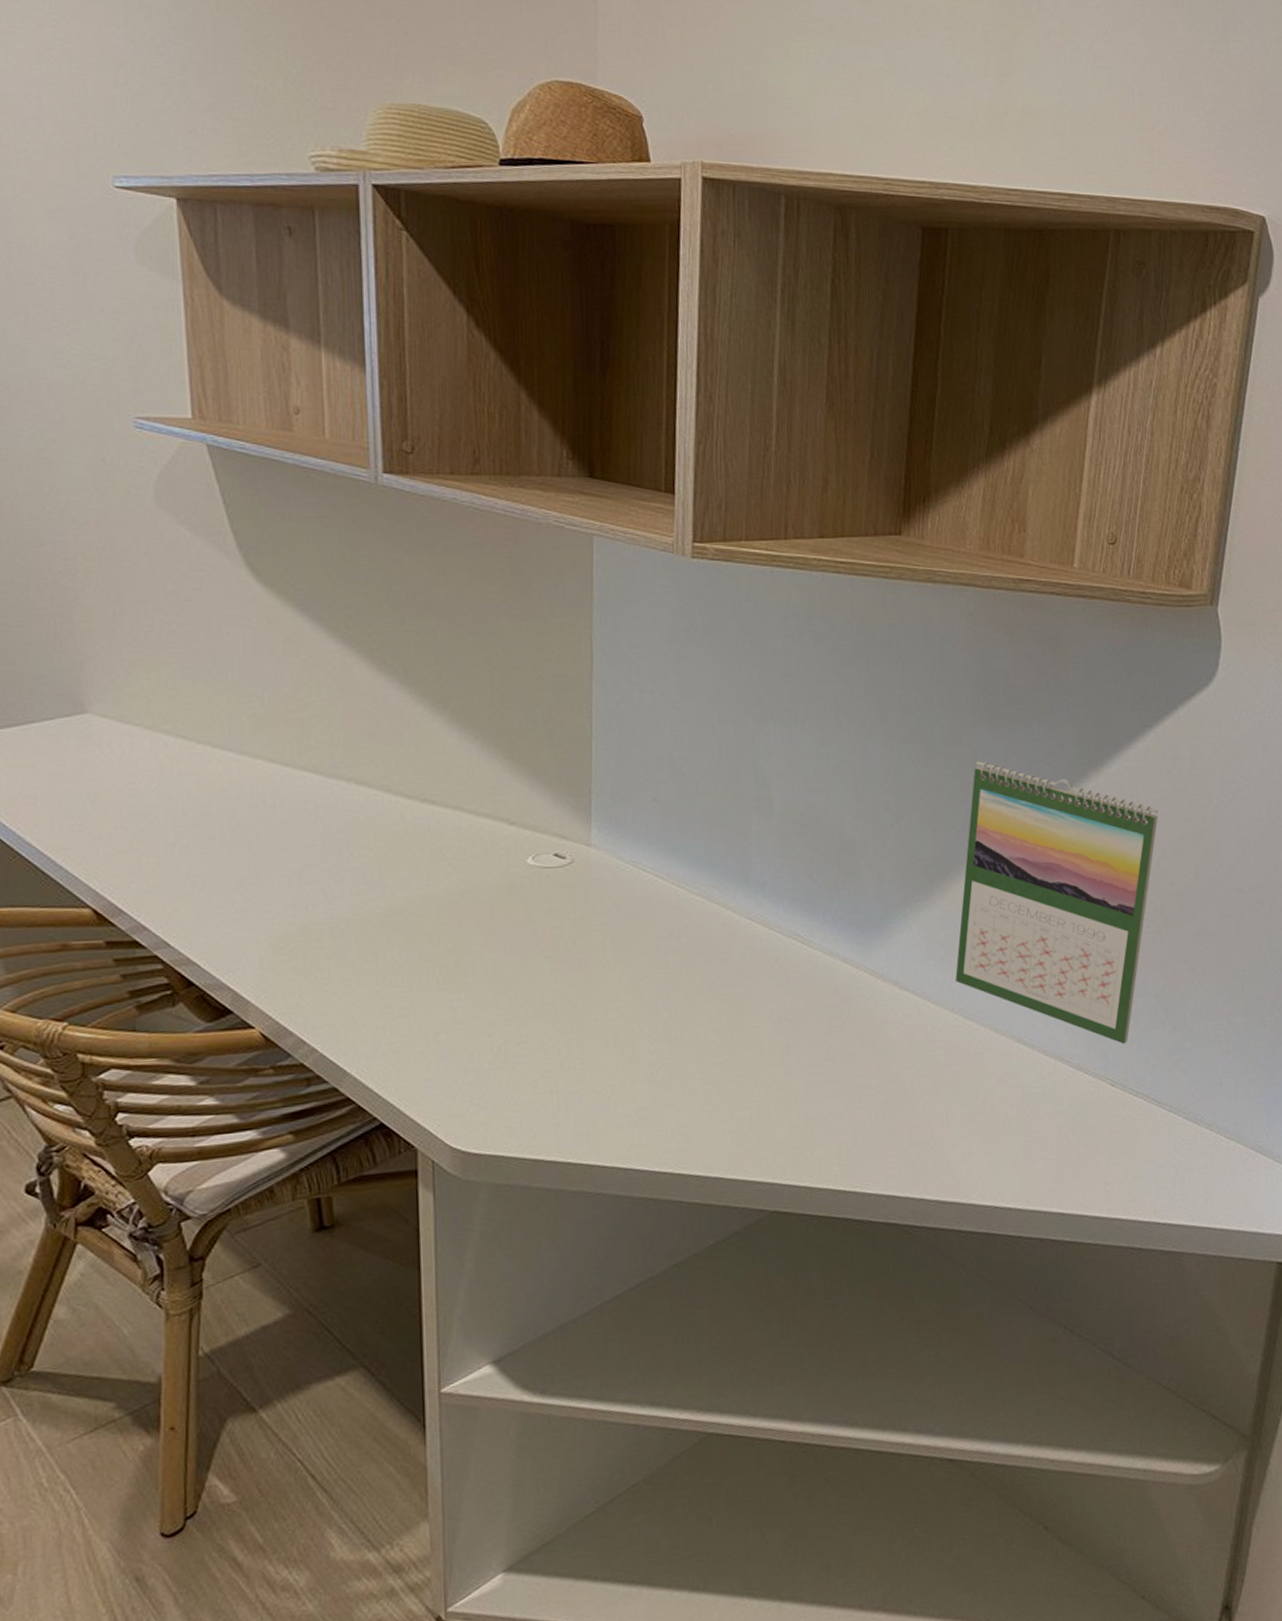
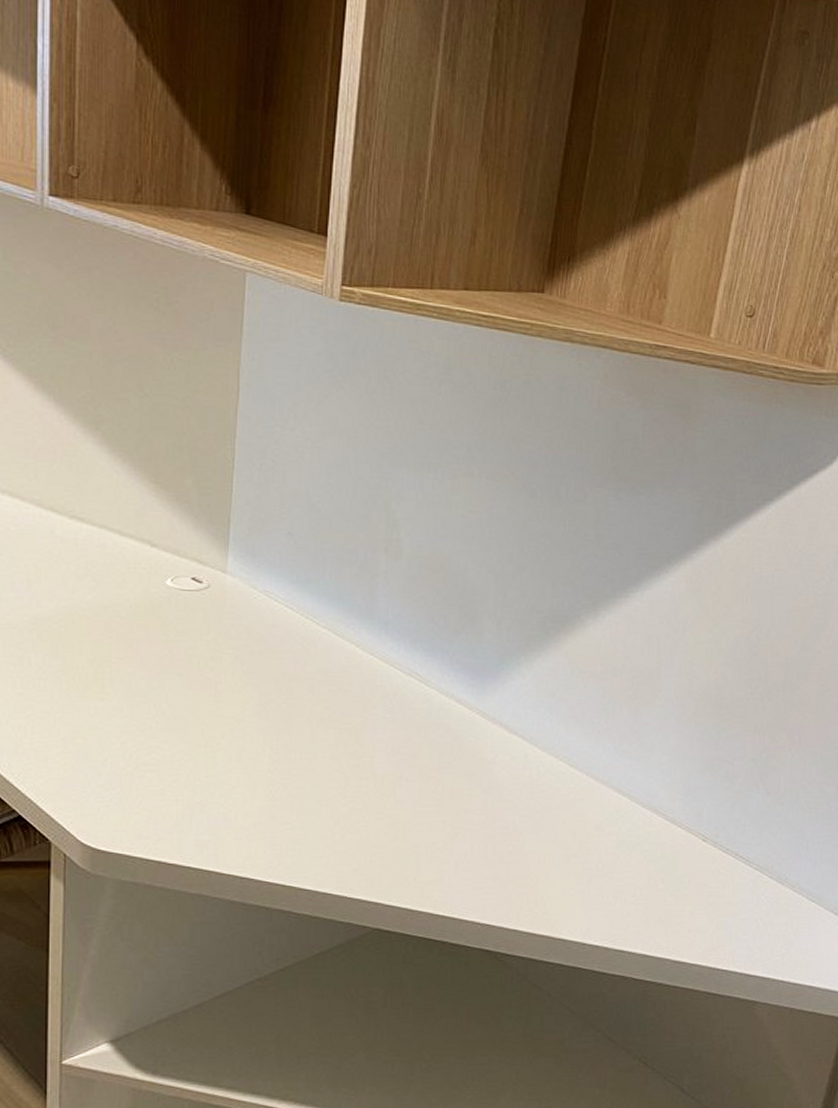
calendar: present [955,761,1158,1044] -> none [563,520,771,803]

